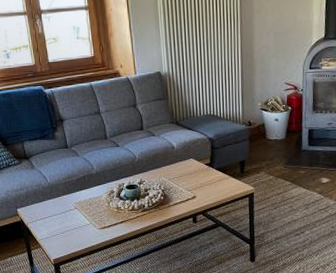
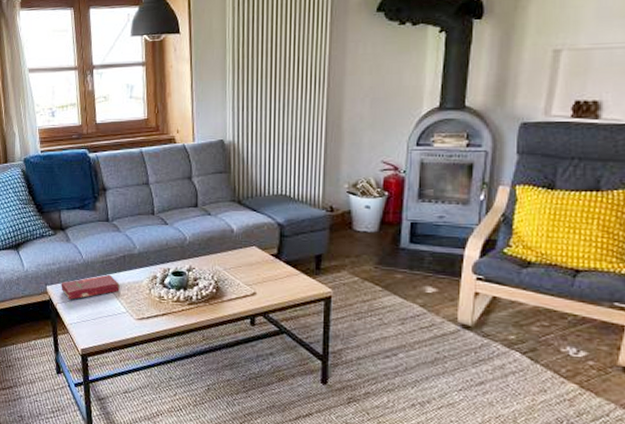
book: none [30,193,84,219] -> present [61,274,121,300]

